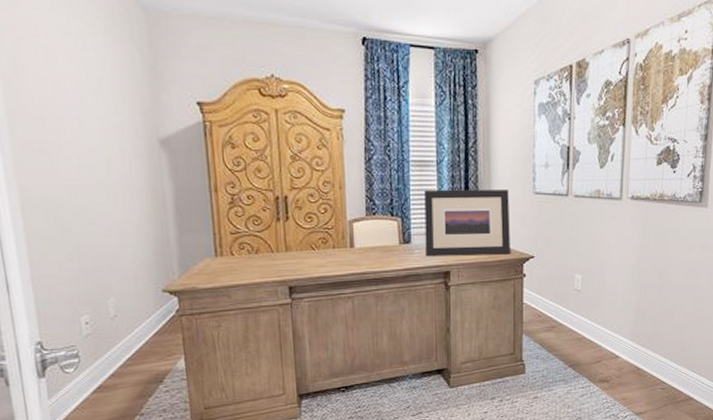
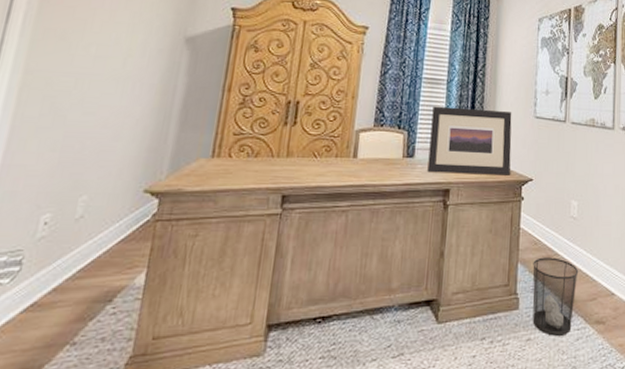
waste bin: none [537,327,583,394] -> present [532,257,579,336]

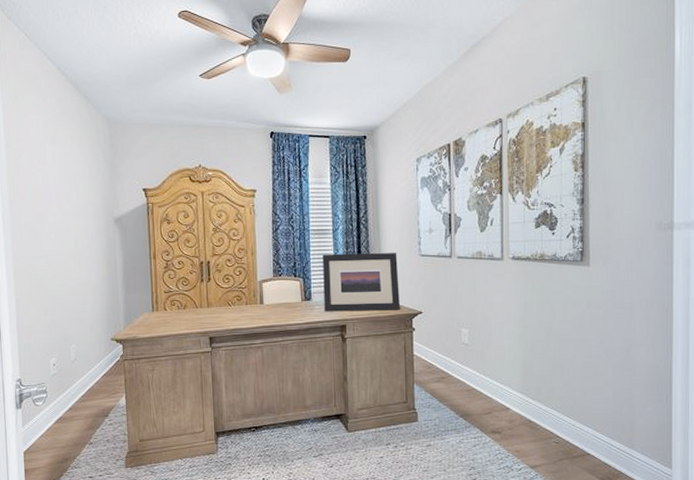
waste bin: present [532,257,579,336] -> none [428,379,473,443]

